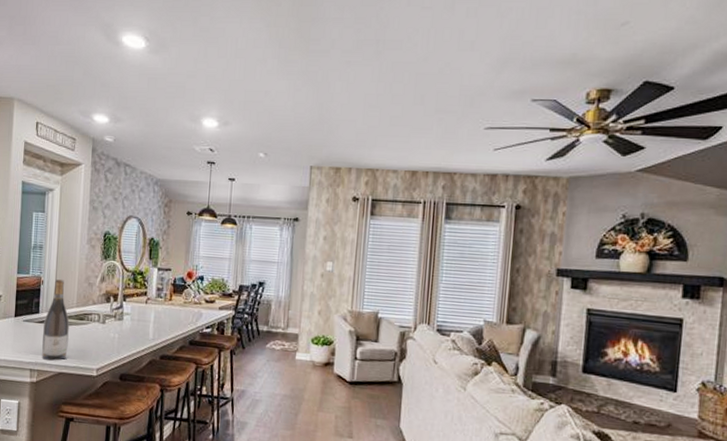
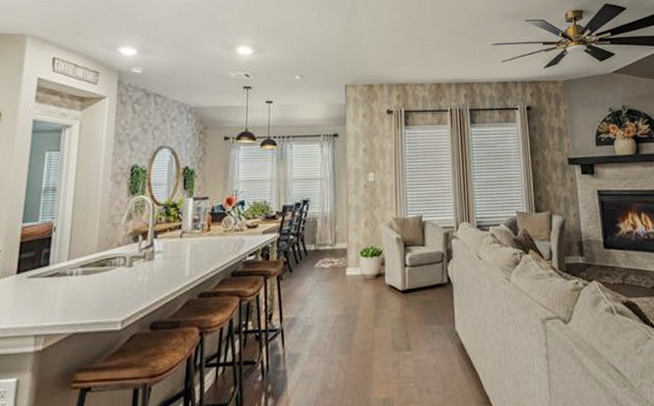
wine bottle: present [42,279,70,362] -> none [51,223,88,322]

